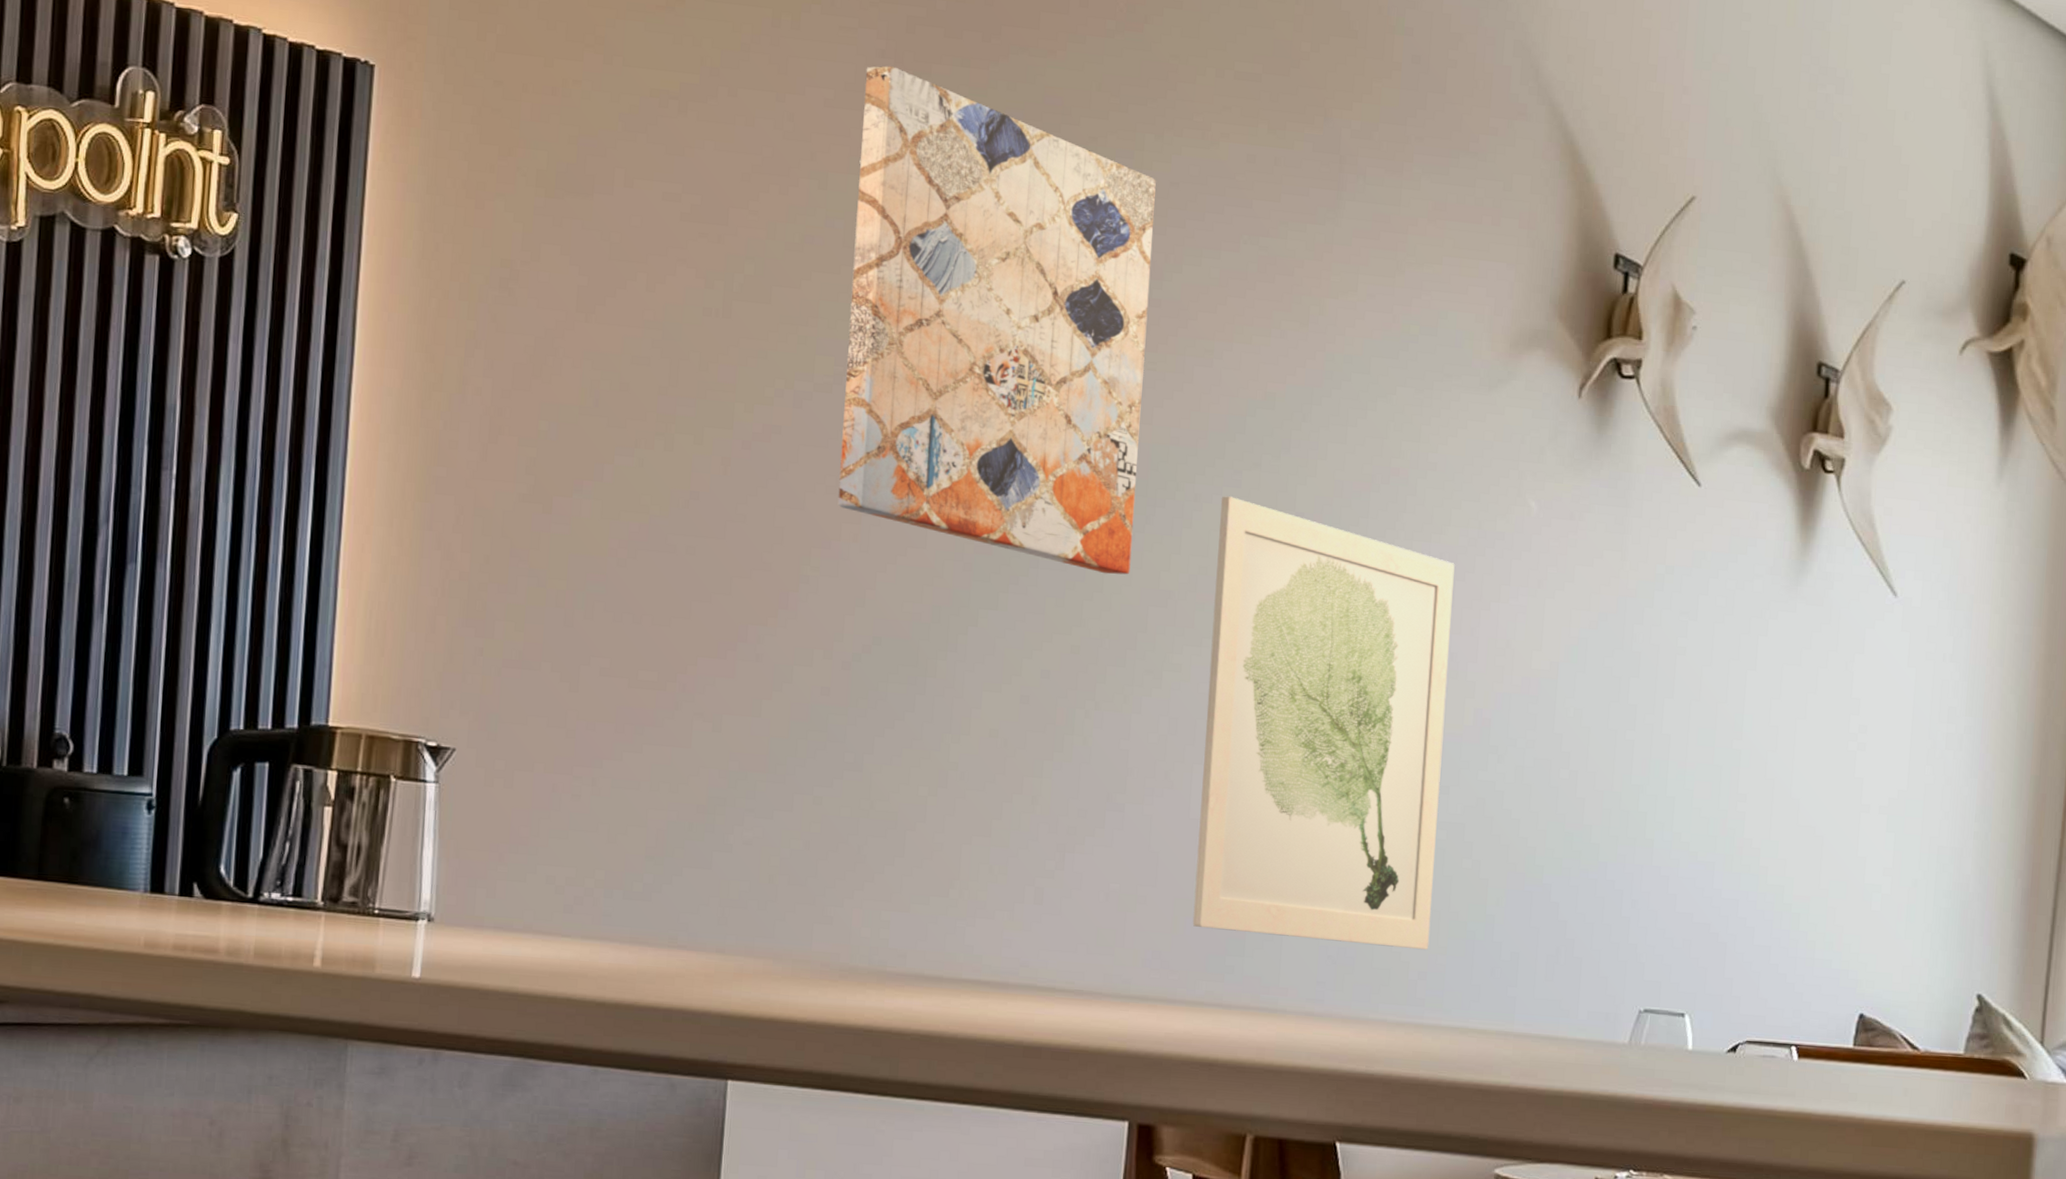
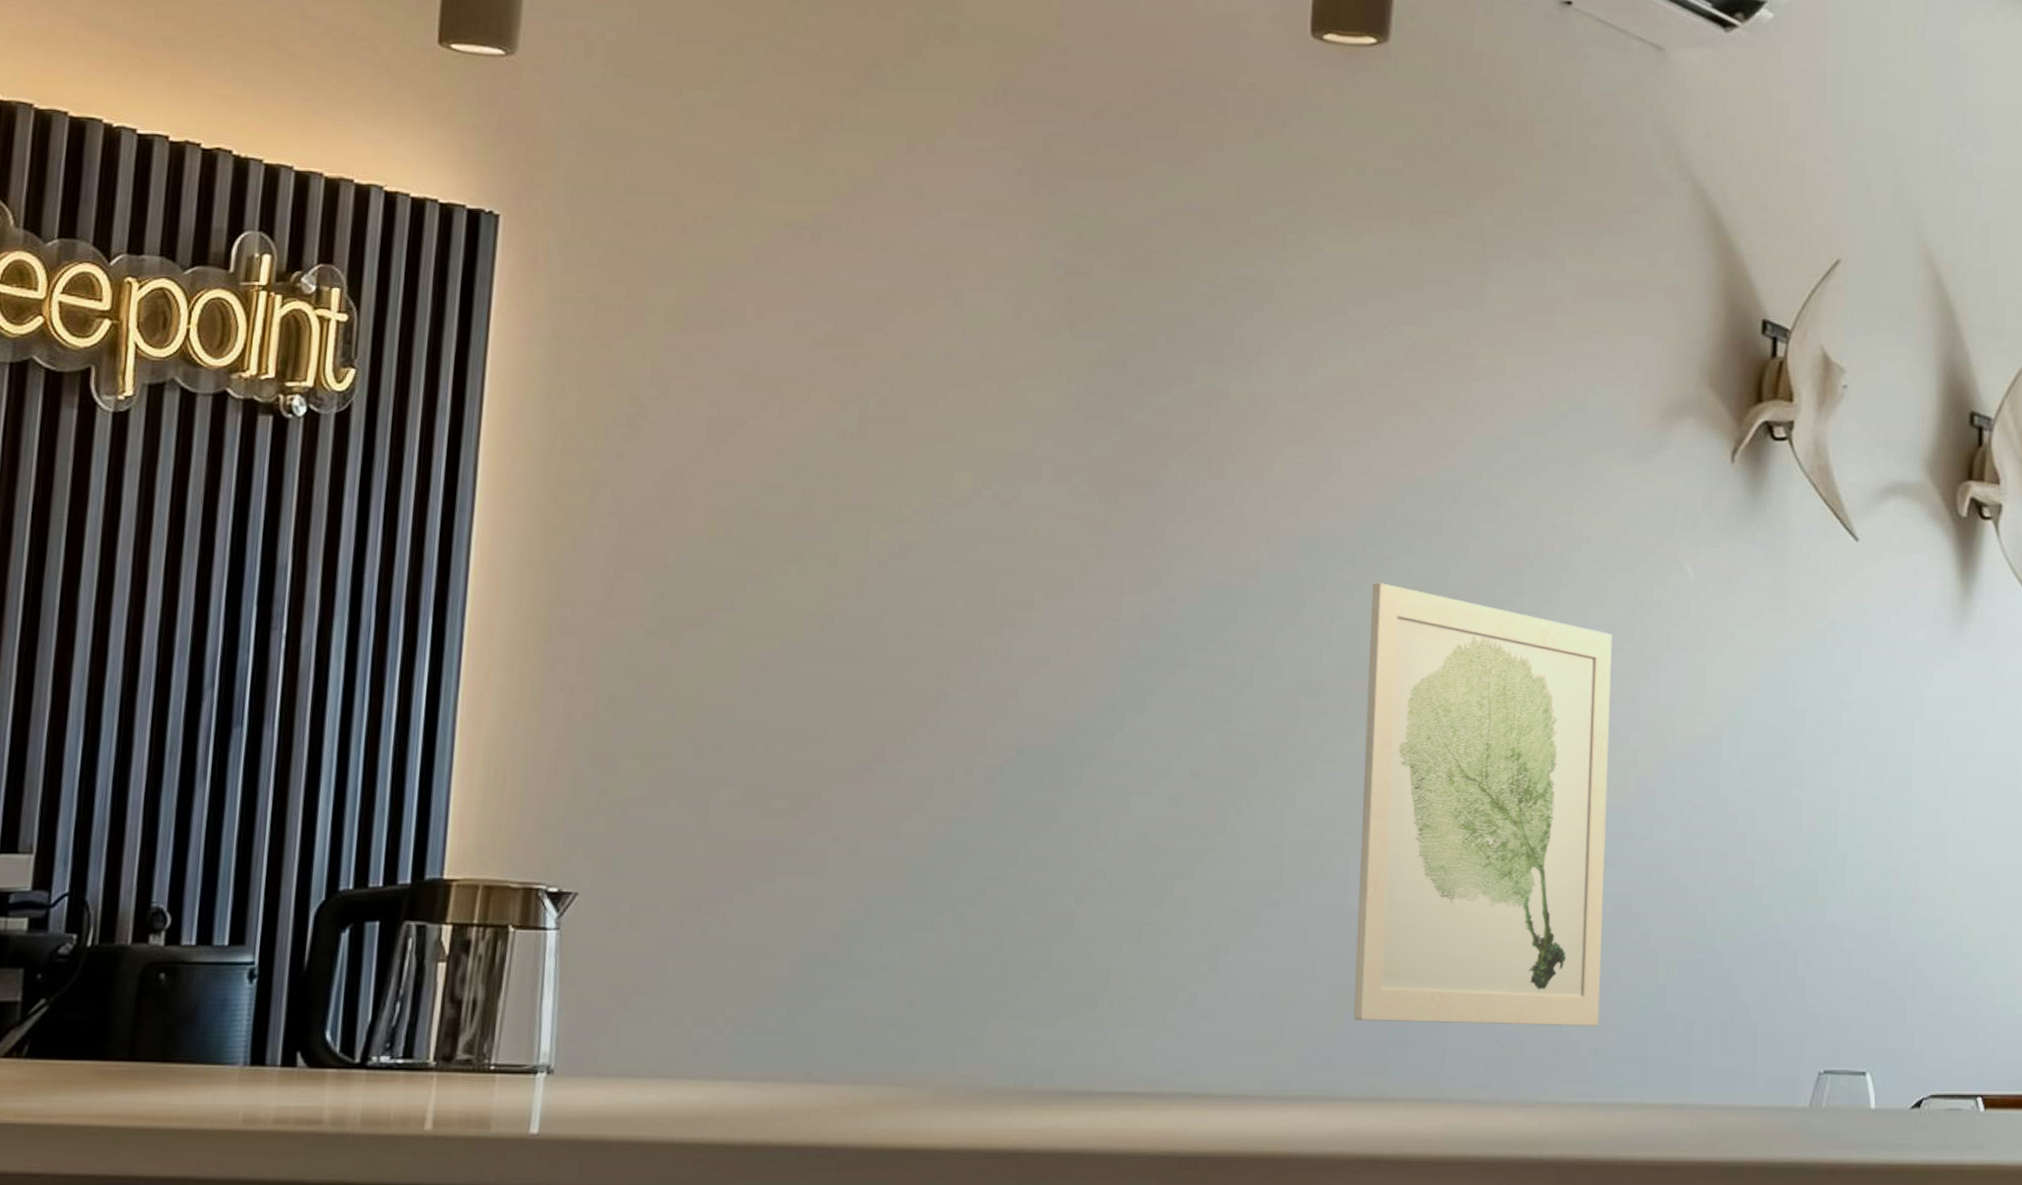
wall art: present [837,66,1156,575] -> none [977,184,1298,669]

